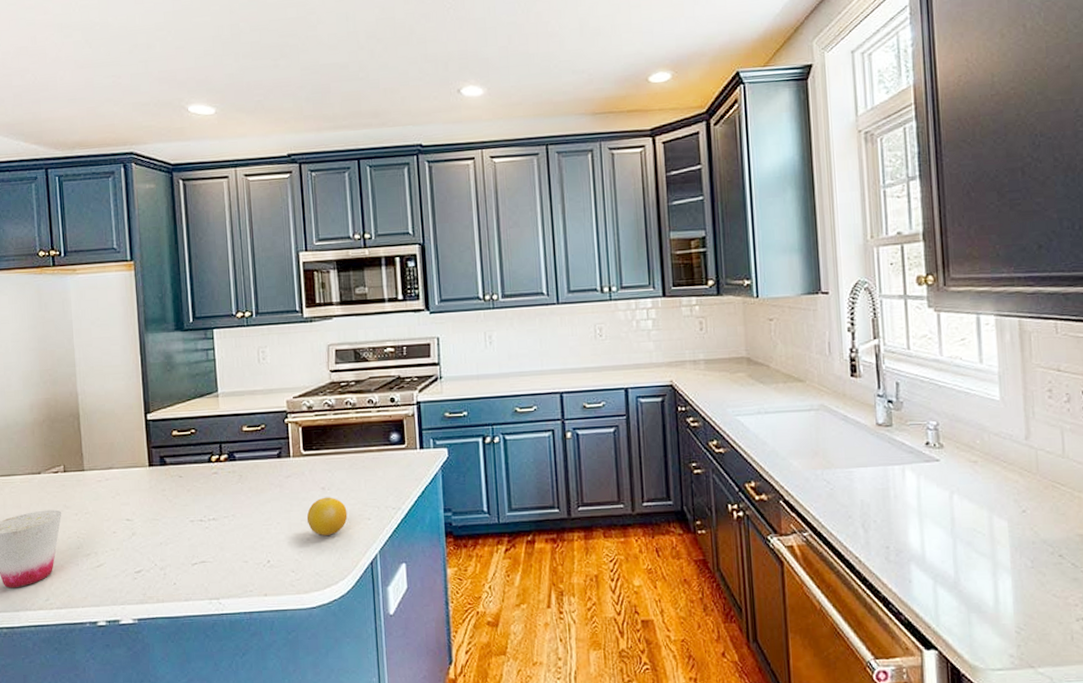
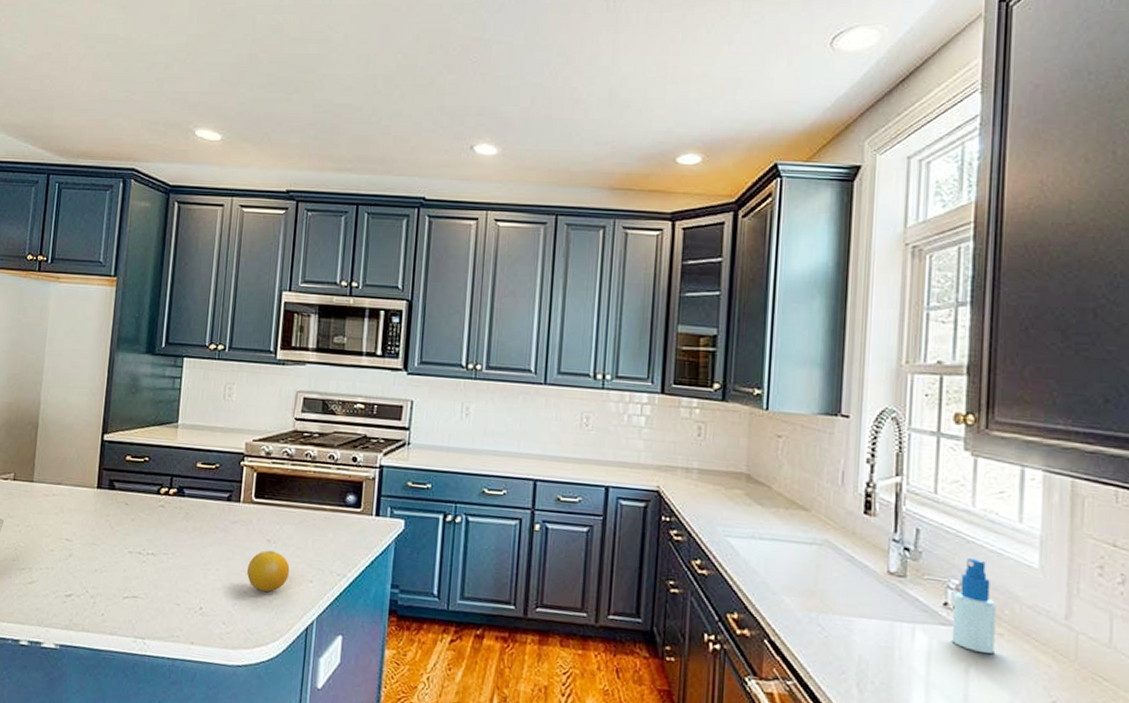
spray bottle: none [933,401,972,480] -> present [951,558,996,654]

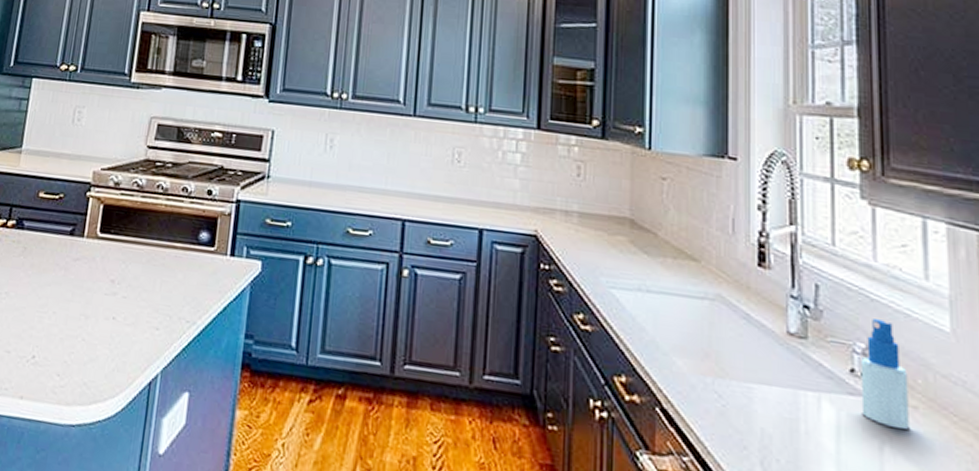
fruit: present [246,550,290,592] -> none [86,292,135,340]

